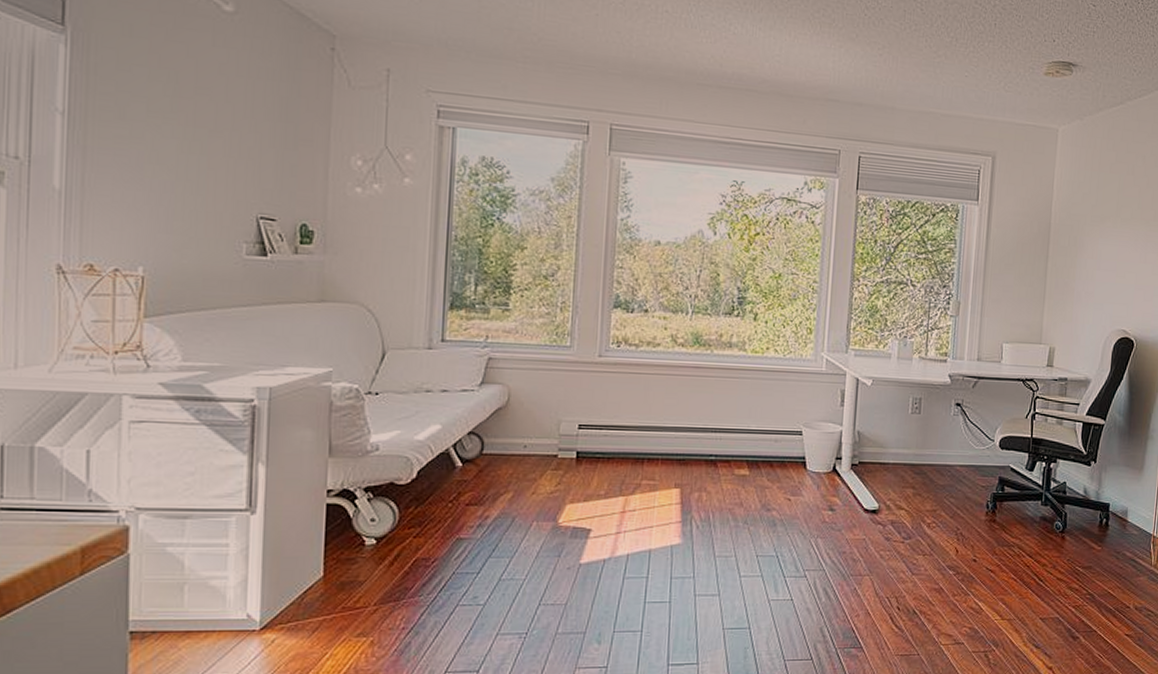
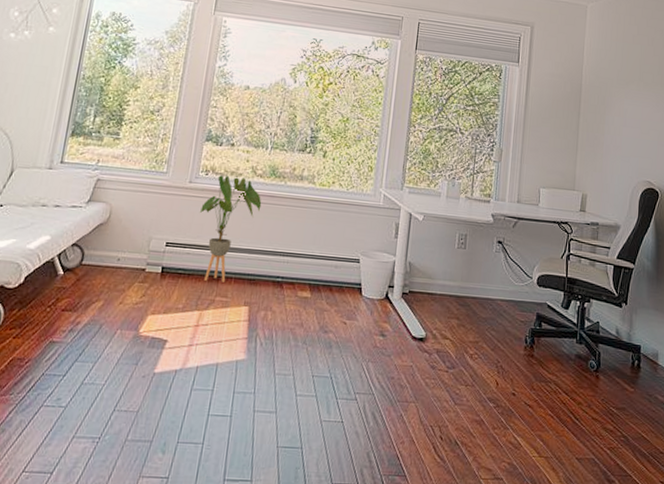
house plant: none [614,346,686,464] -> present [199,175,262,282]

